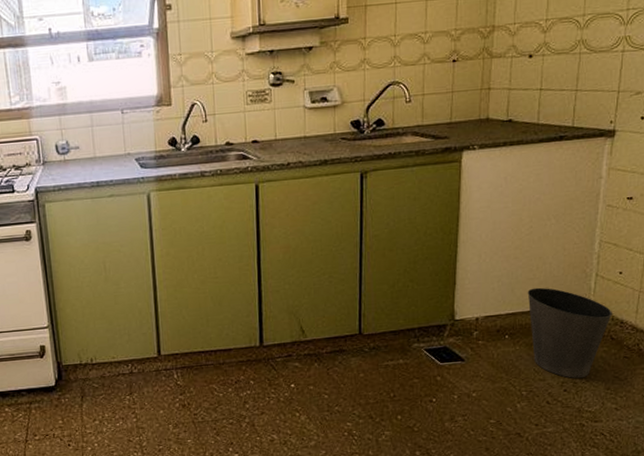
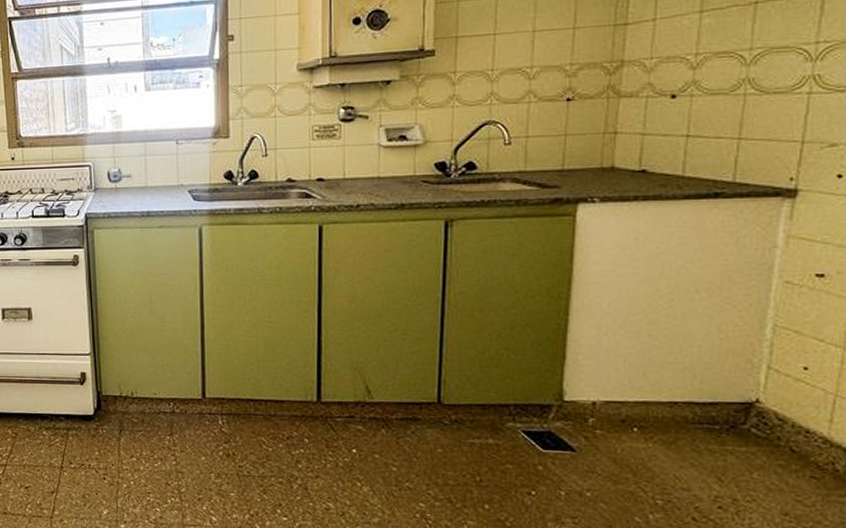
waste basket: present [527,287,612,379] -> none [665,374,792,496]

